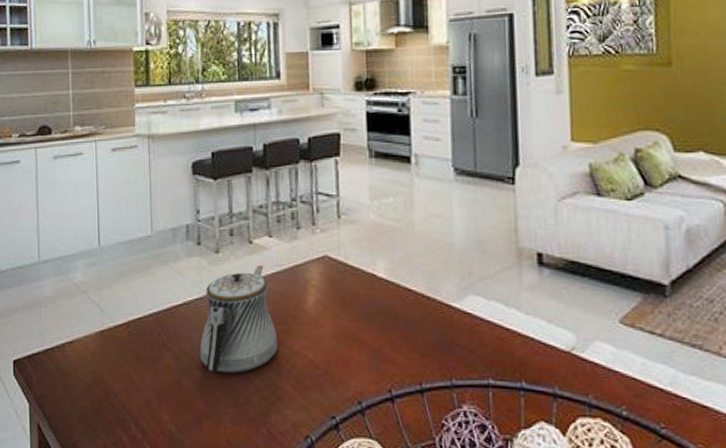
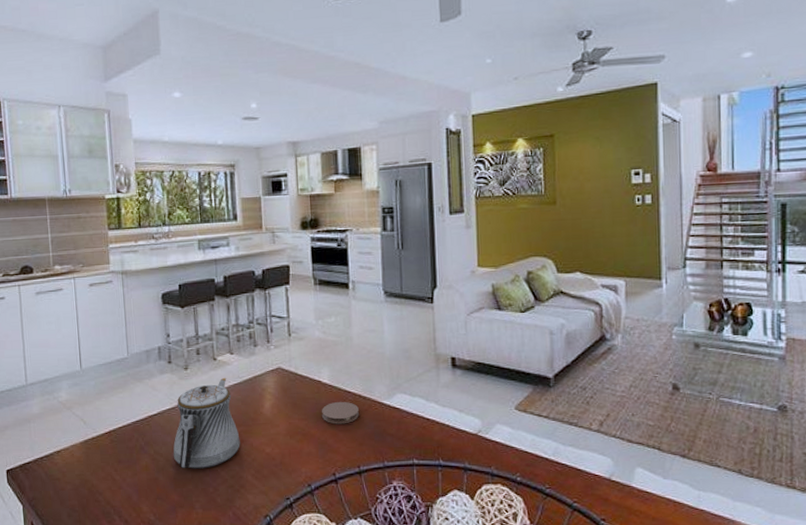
coaster: none [376,300,421,329] -> present [322,401,359,424]

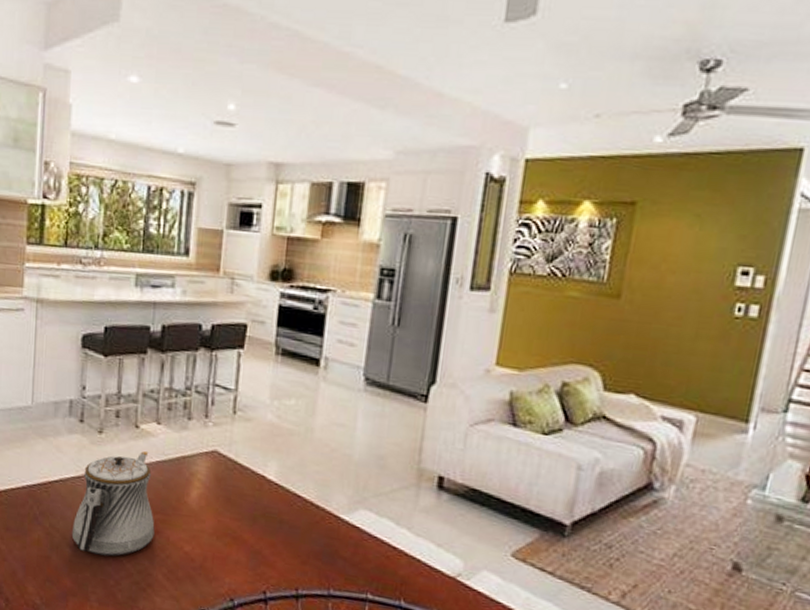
coaster: present [322,401,359,424] -> none [260,505,308,535]

